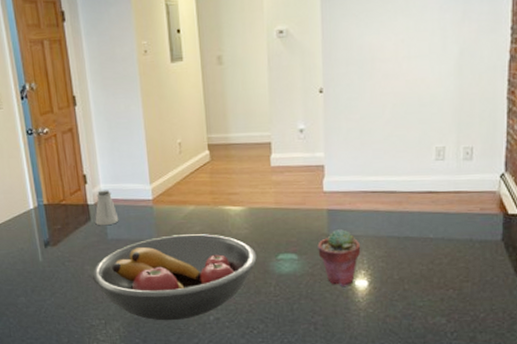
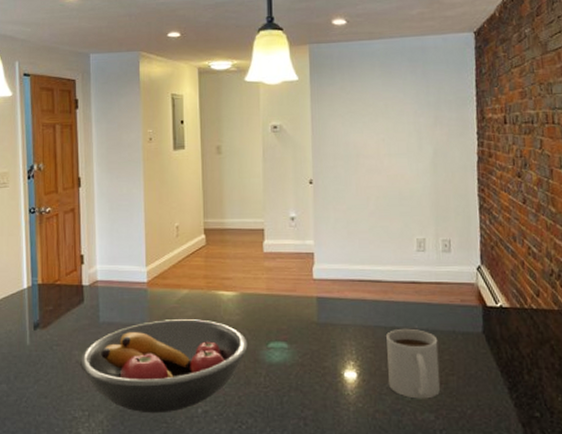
saltshaker: present [95,190,119,226] -> none [88,271,112,308]
potted succulent: present [317,228,361,286] -> none [307,316,350,378]
mug: none [399,238,454,304] -> present [386,328,441,399]

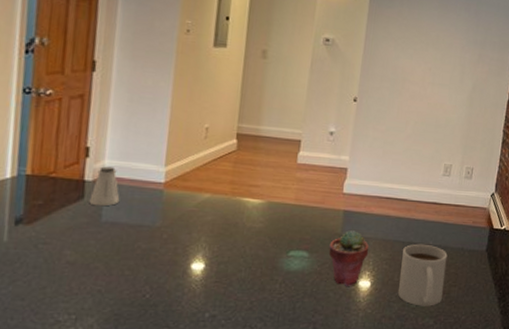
fruit bowl: present [79,319,248,414] -> none [70,223,268,318]
saltshaker: none [88,271,112,308] -> present [89,166,120,206]
potted succulent: none [307,316,350,378] -> present [328,229,369,286]

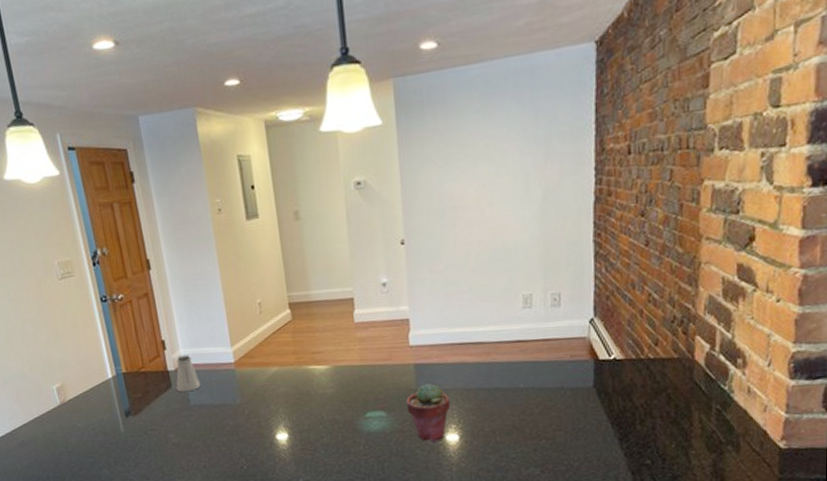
mug: present [398,244,448,306] -> none [489,388,547,456]

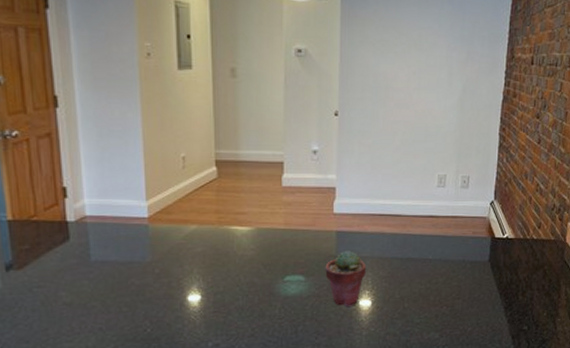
saltshaker: present [176,355,201,392] -> none [75,205,106,246]

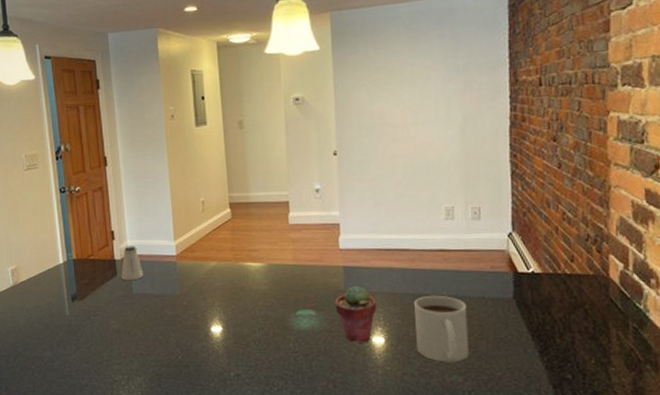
saltshaker: none [75,205,106,246] -> present [121,246,144,281]
mug: none [401,259,449,321] -> present [414,295,470,362]

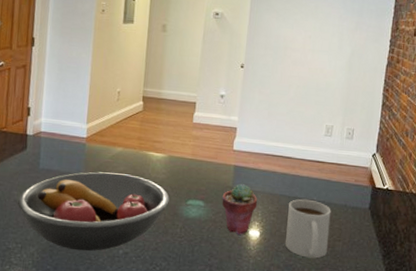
fruit bowl: none [116,289,276,377] -> present [17,172,170,251]
saltshaker: present [121,246,144,281] -> none [30,123,53,156]

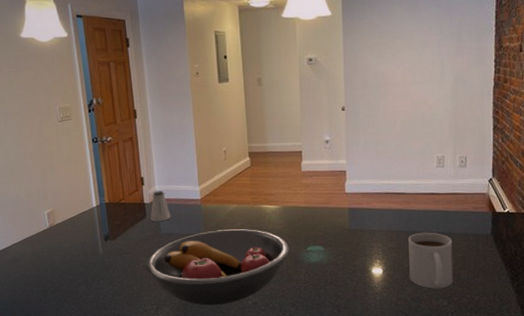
saltshaker: none [30,123,53,156] -> present [150,191,171,222]
potted succulent: present [222,183,258,235] -> none [340,224,377,274]

